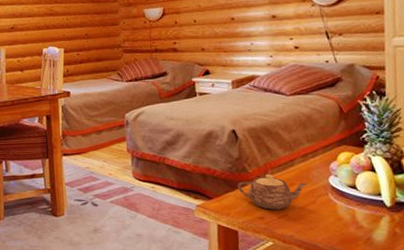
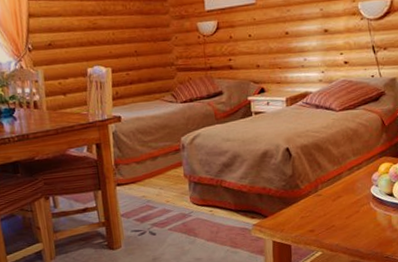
teapot: present [238,174,309,210] -> none [291,189,354,223]

